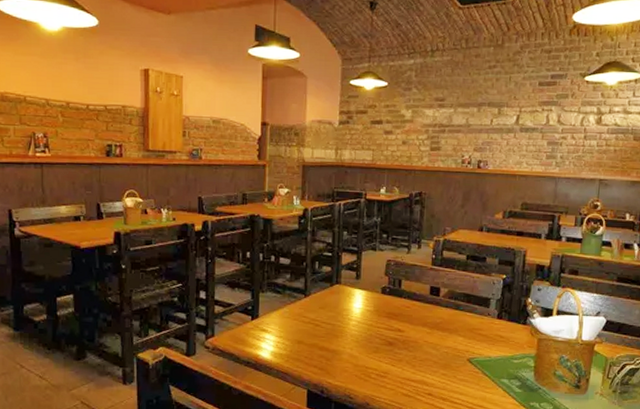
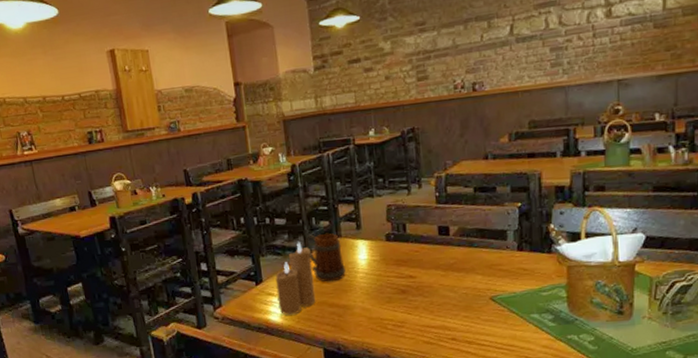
candle: none [270,283,310,353] -> present [275,242,316,315]
beer mug: none [305,277,340,326] -> present [304,233,346,282]

